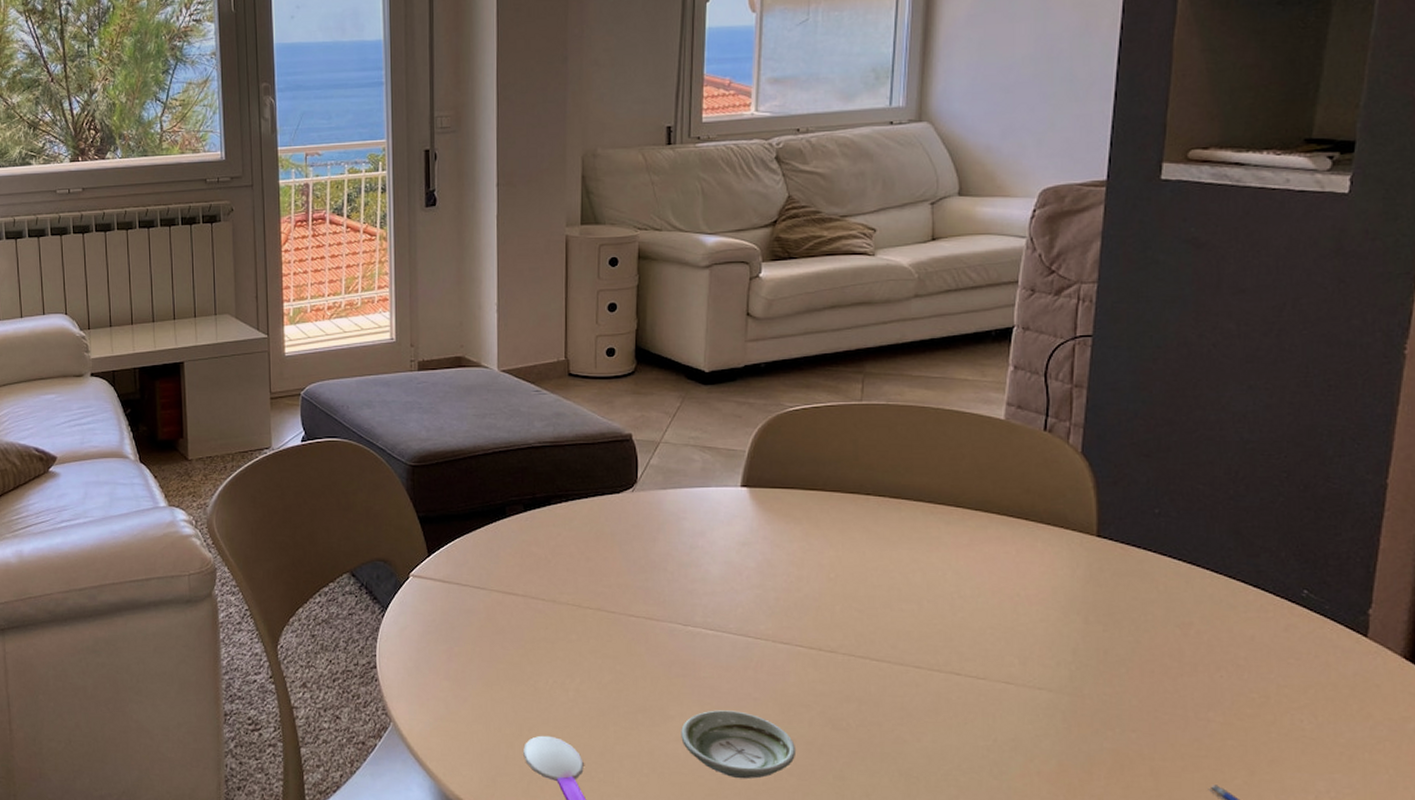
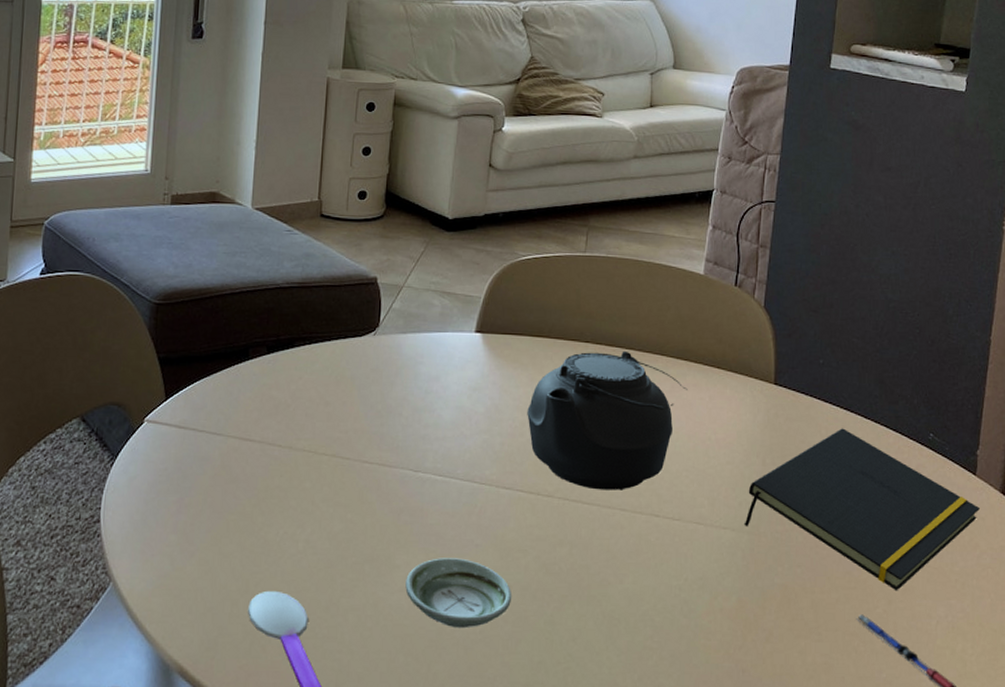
teapot: none [803,503,989,647] -> present [527,350,688,490]
notepad: none [1063,584,1373,762] -> present [744,428,980,591]

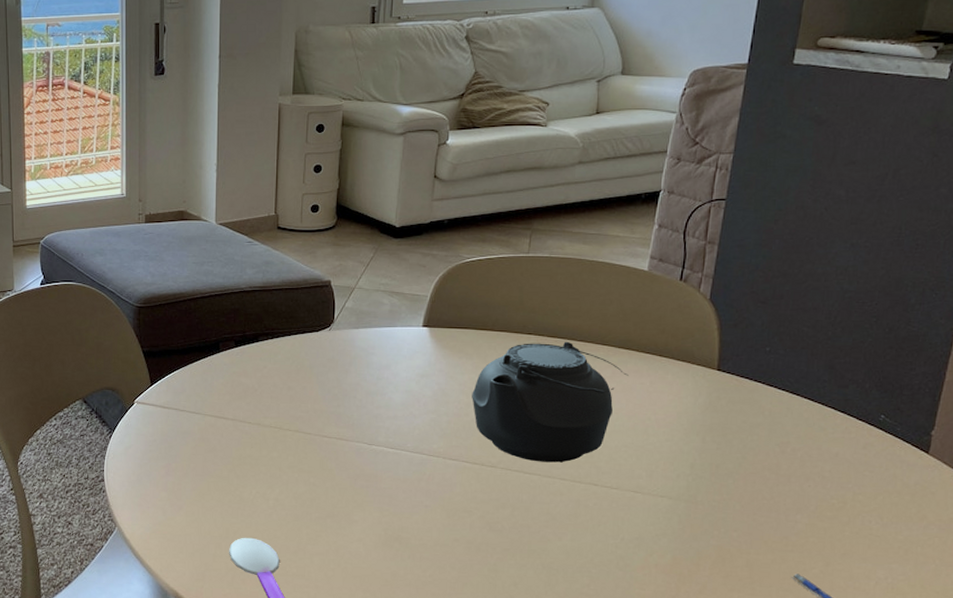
saucer: present [405,558,512,629] -> none [363,515,459,572]
notepad: present [744,428,980,591] -> none [681,410,930,555]

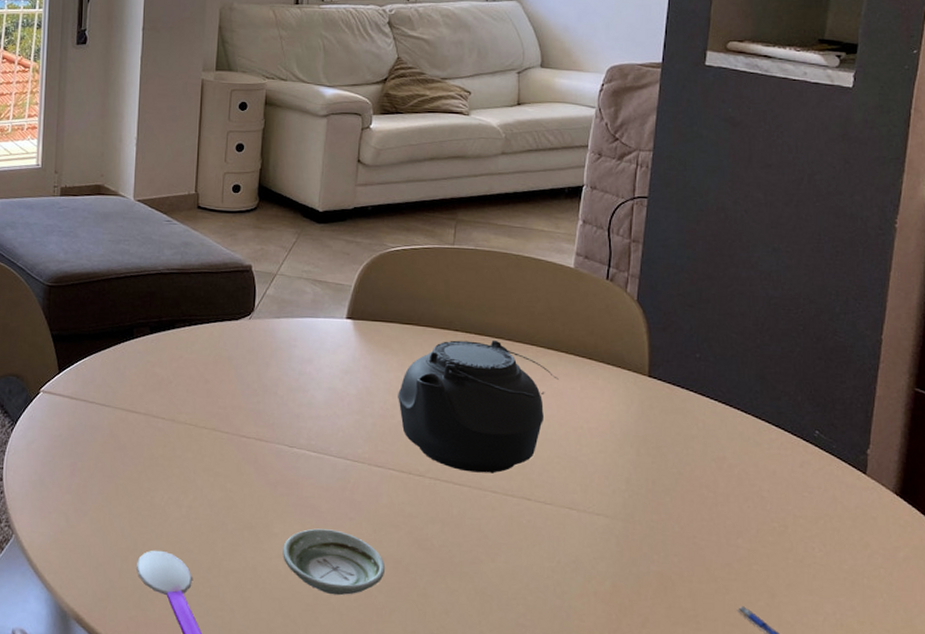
saucer: none [363,515,459,572] -> present [282,528,386,596]

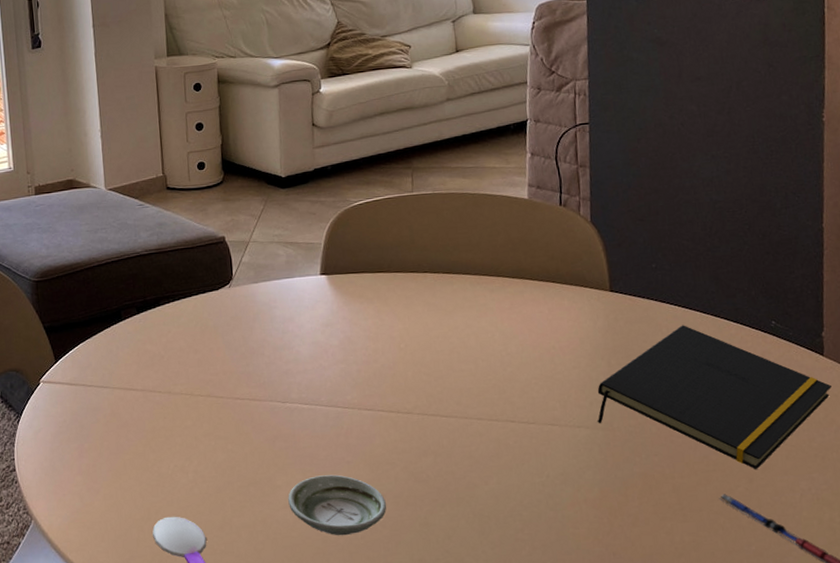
teapot: present [398,340,559,474] -> none [378,276,527,404]
notepad: none [617,422,870,586] -> present [597,325,832,470]

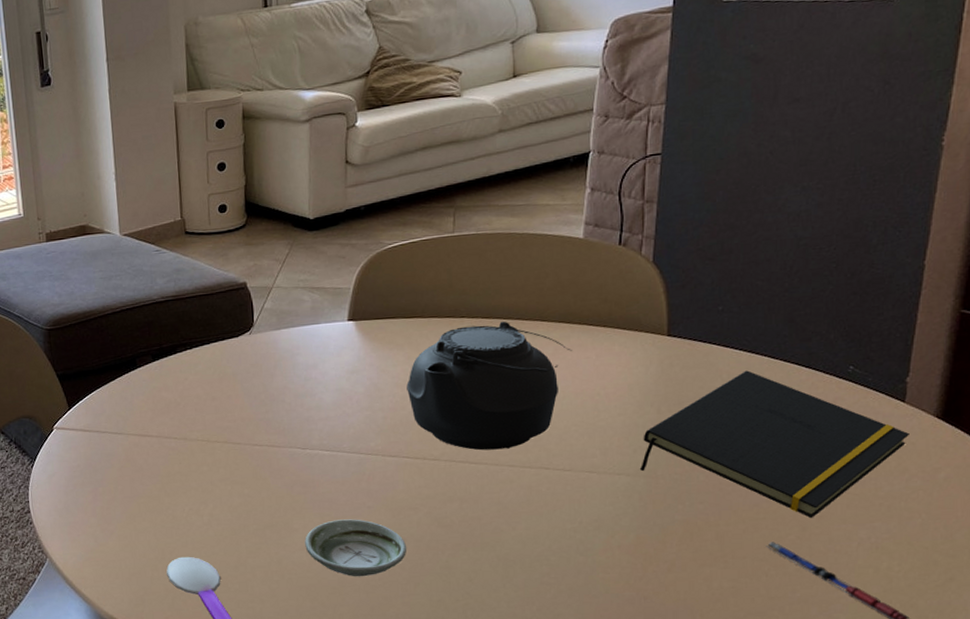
teapot: none [378,276,527,404] -> present [406,321,572,451]

